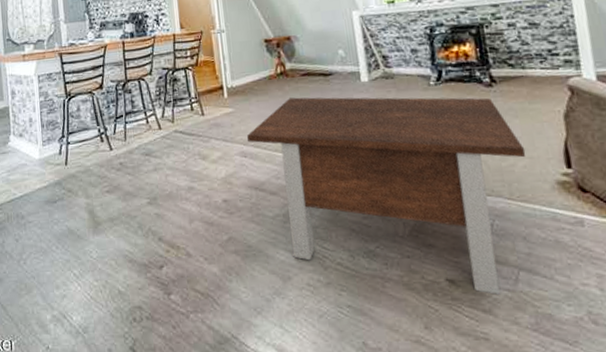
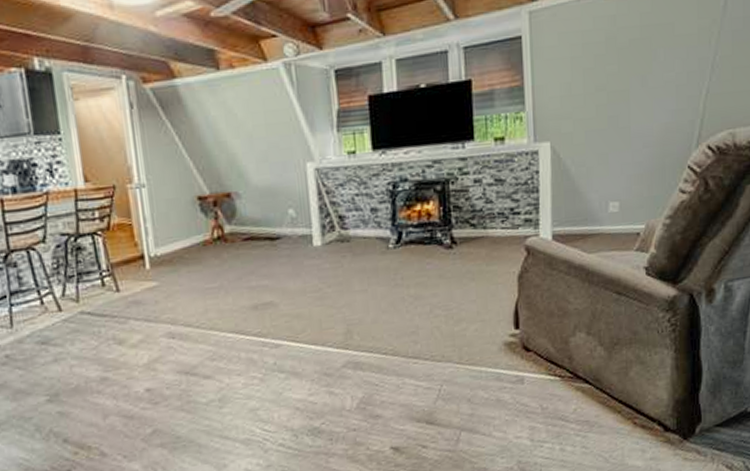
coffee table: present [247,97,526,295] -> none [176,260,479,457]

